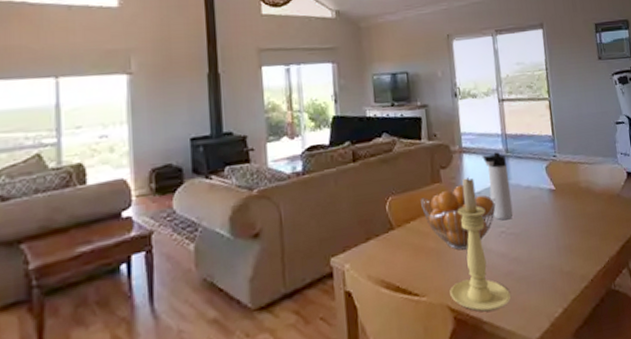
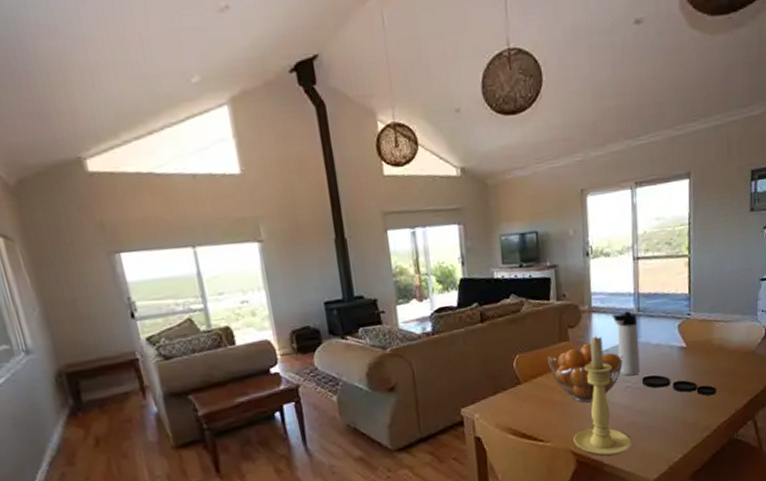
plate: none [516,219,589,242] -> present [642,374,717,396]

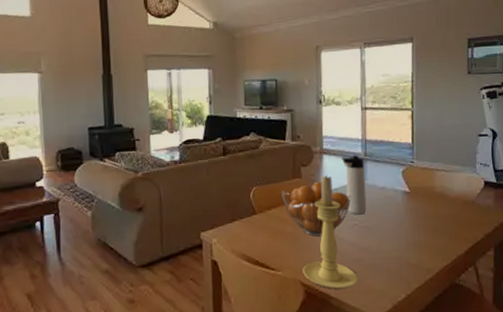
plate: present [642,374,717,396] -> none [368,215,439,240]

